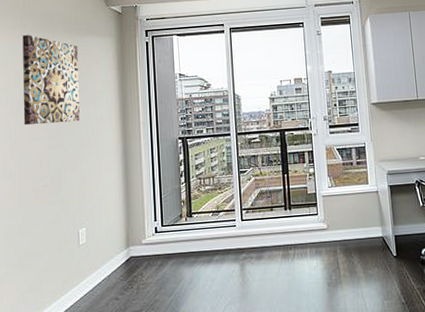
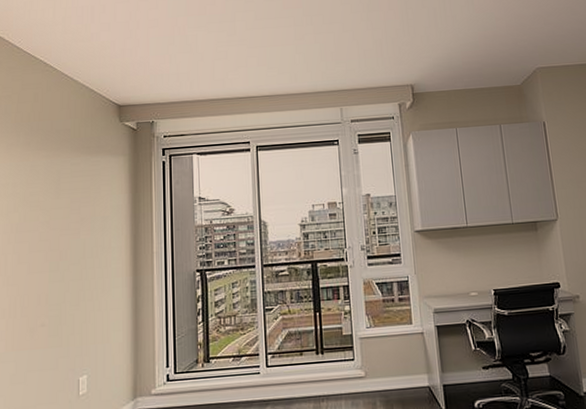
wall art: present [22,35,80,125] -> none [22,153,87,255]

